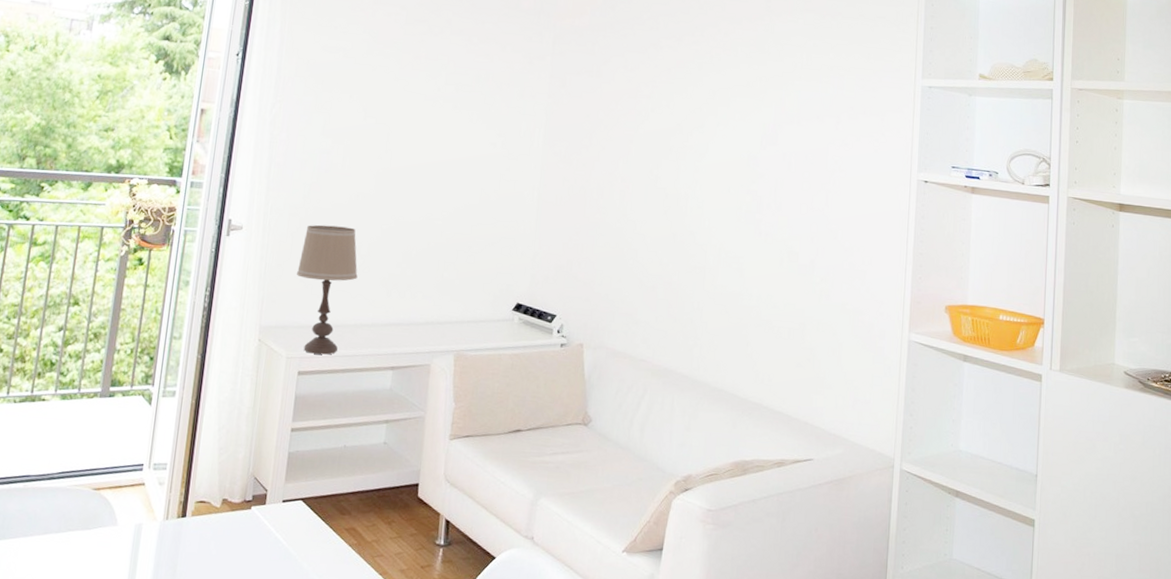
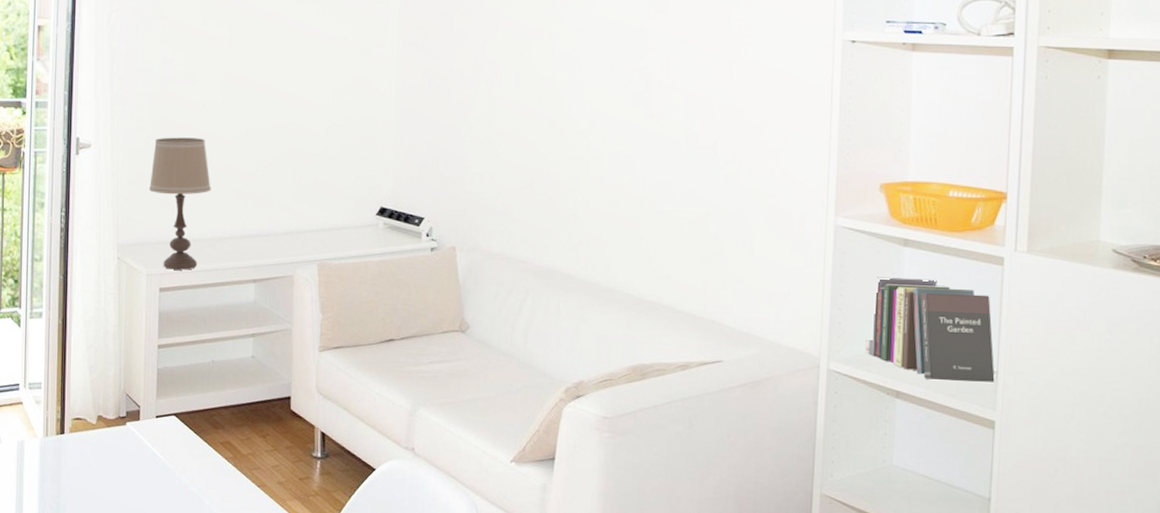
books: none [932,387,1035,485] -> present [865,277,995,382]

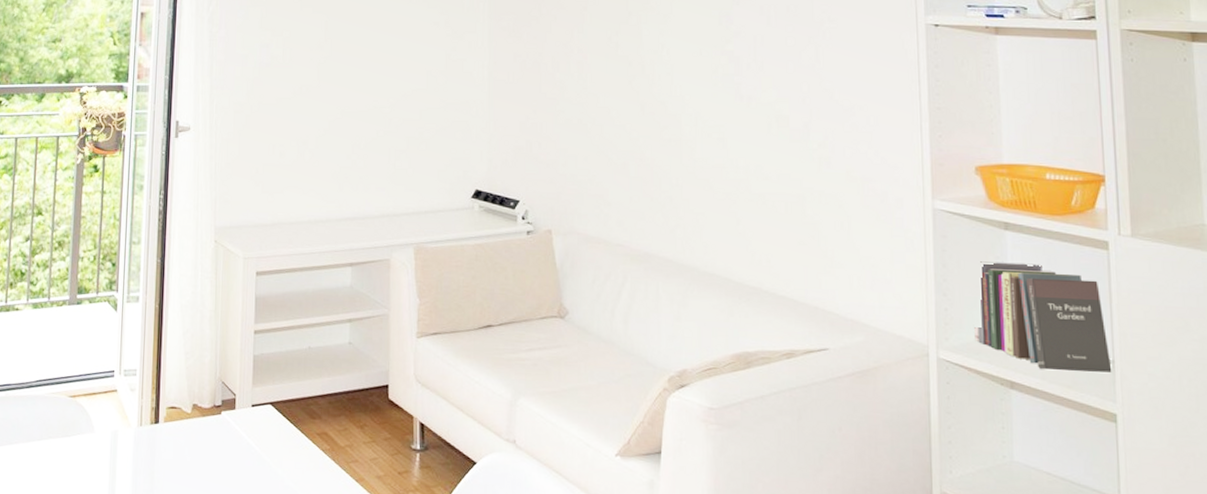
table lamp: present [149,137,211,270] -> none [247,120,308,253]

